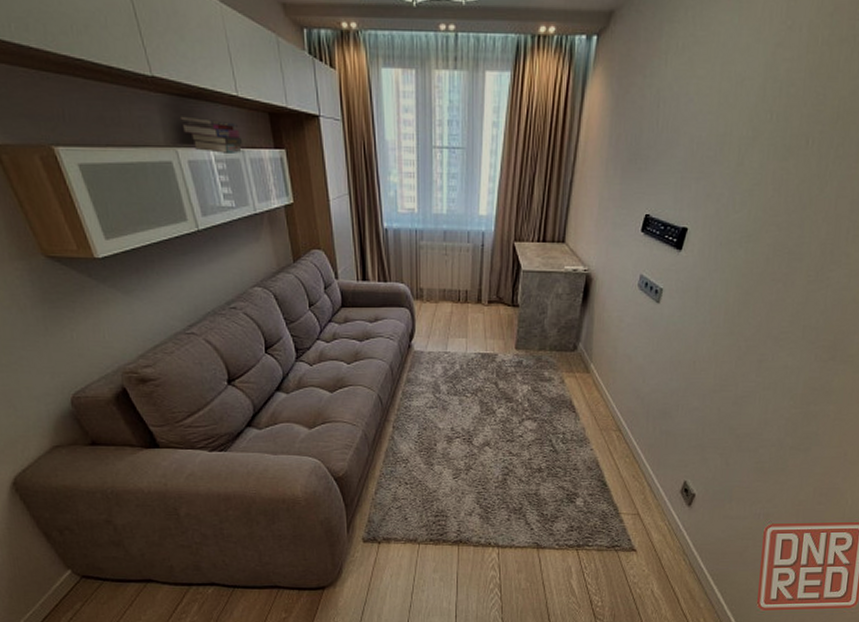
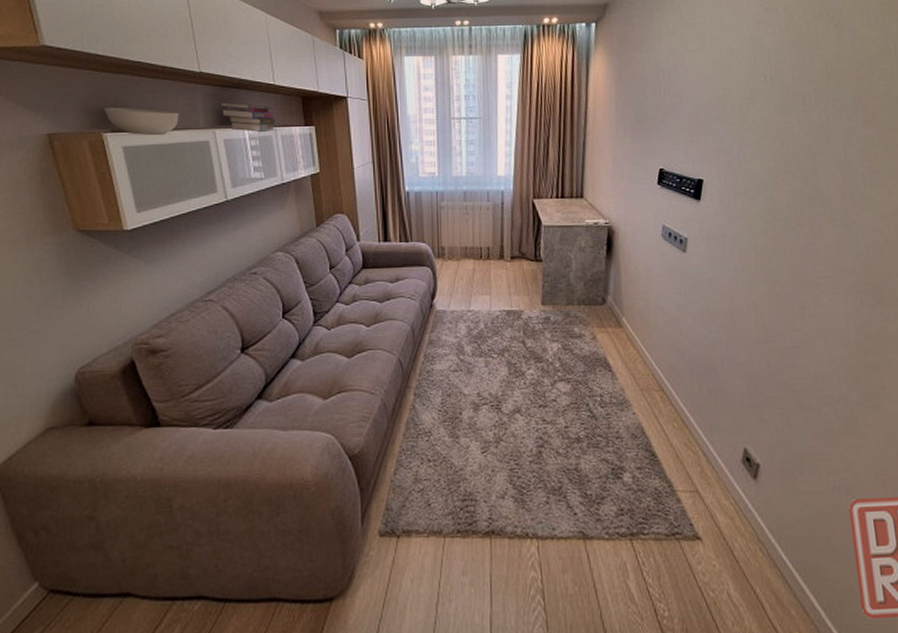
bowl: none [49,115,136,153] -> present [103,107,179,136]

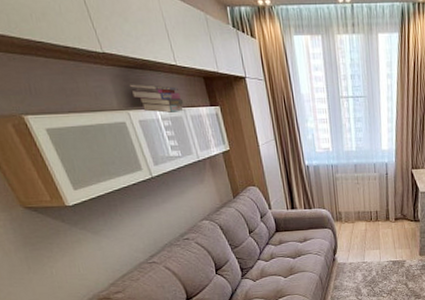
bowl: present [103,107,179,136] -> none [18,89,93,118]

